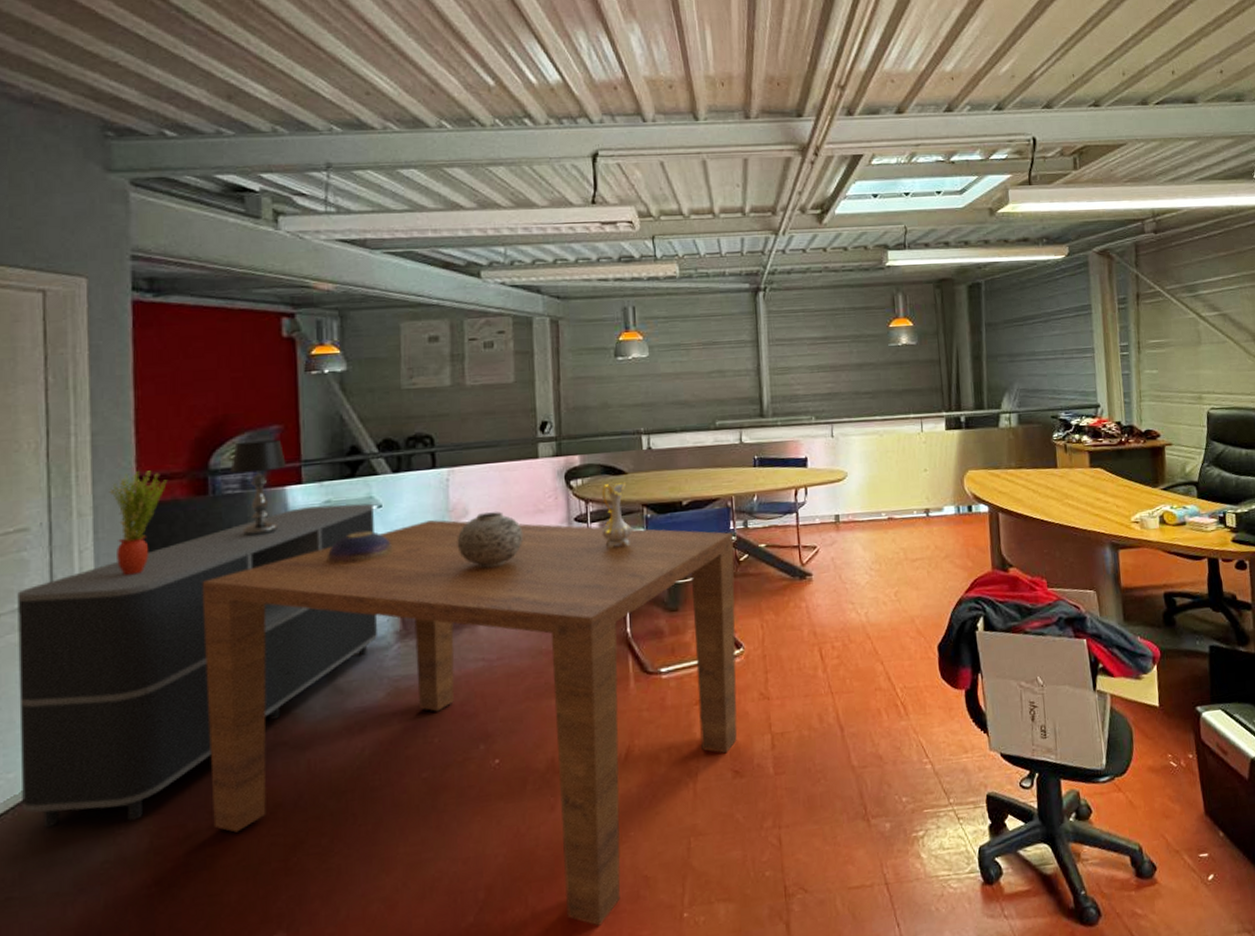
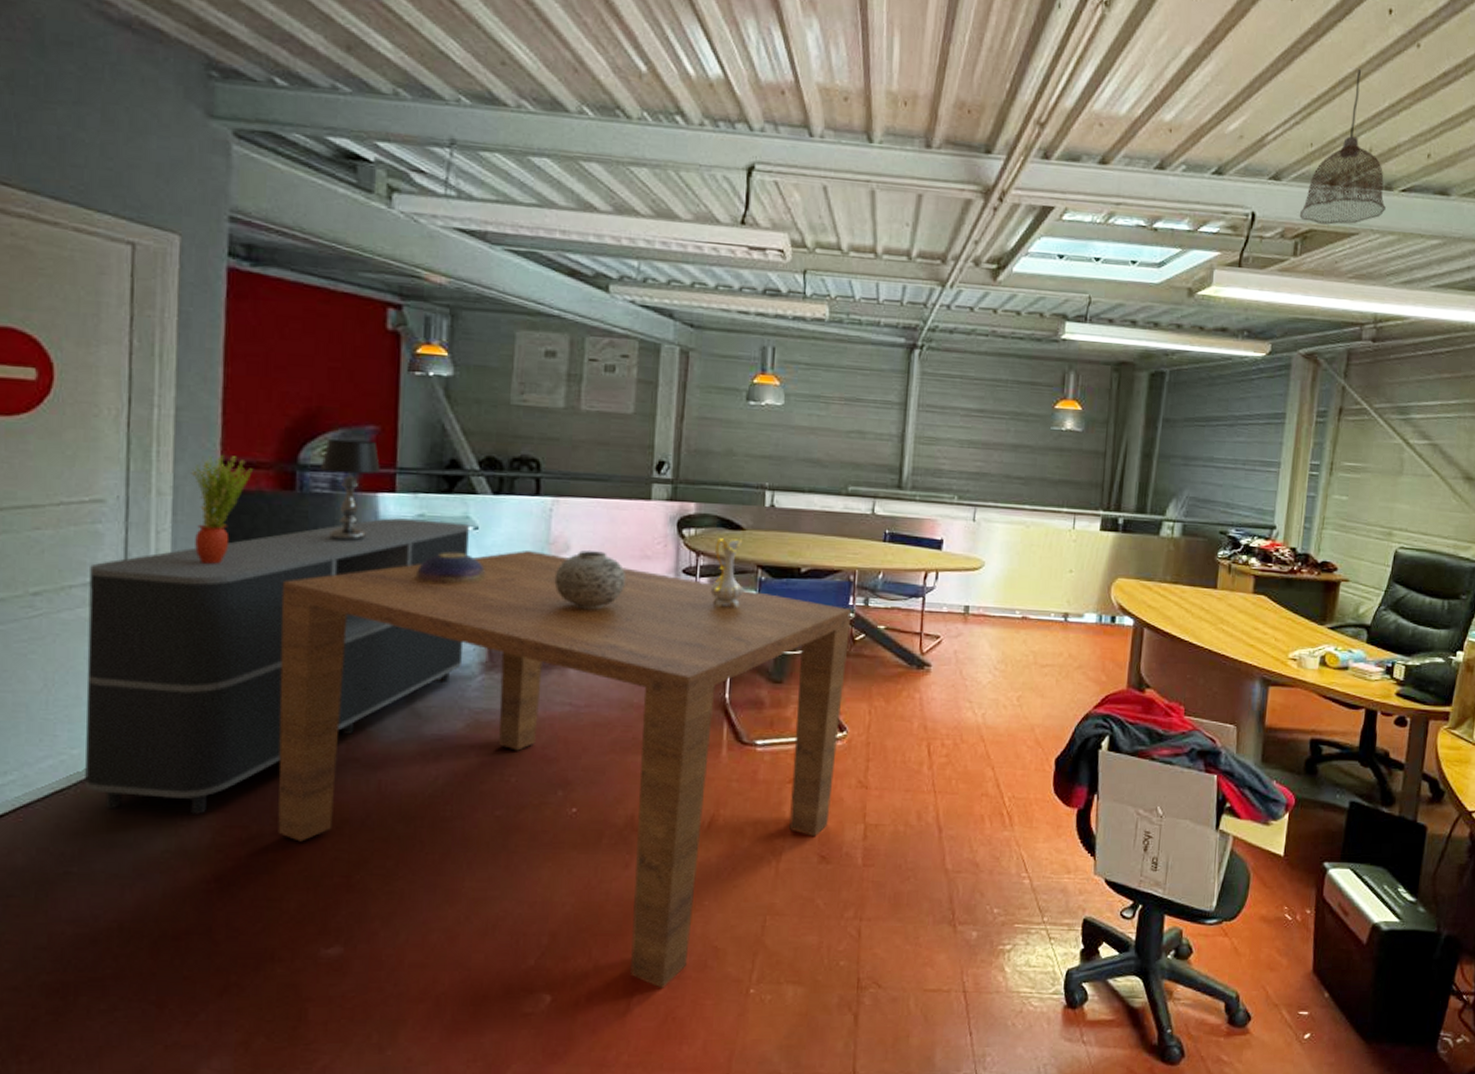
pendant lamp: none [1073,8,1145,140] -> present [1299,68,1386,225]

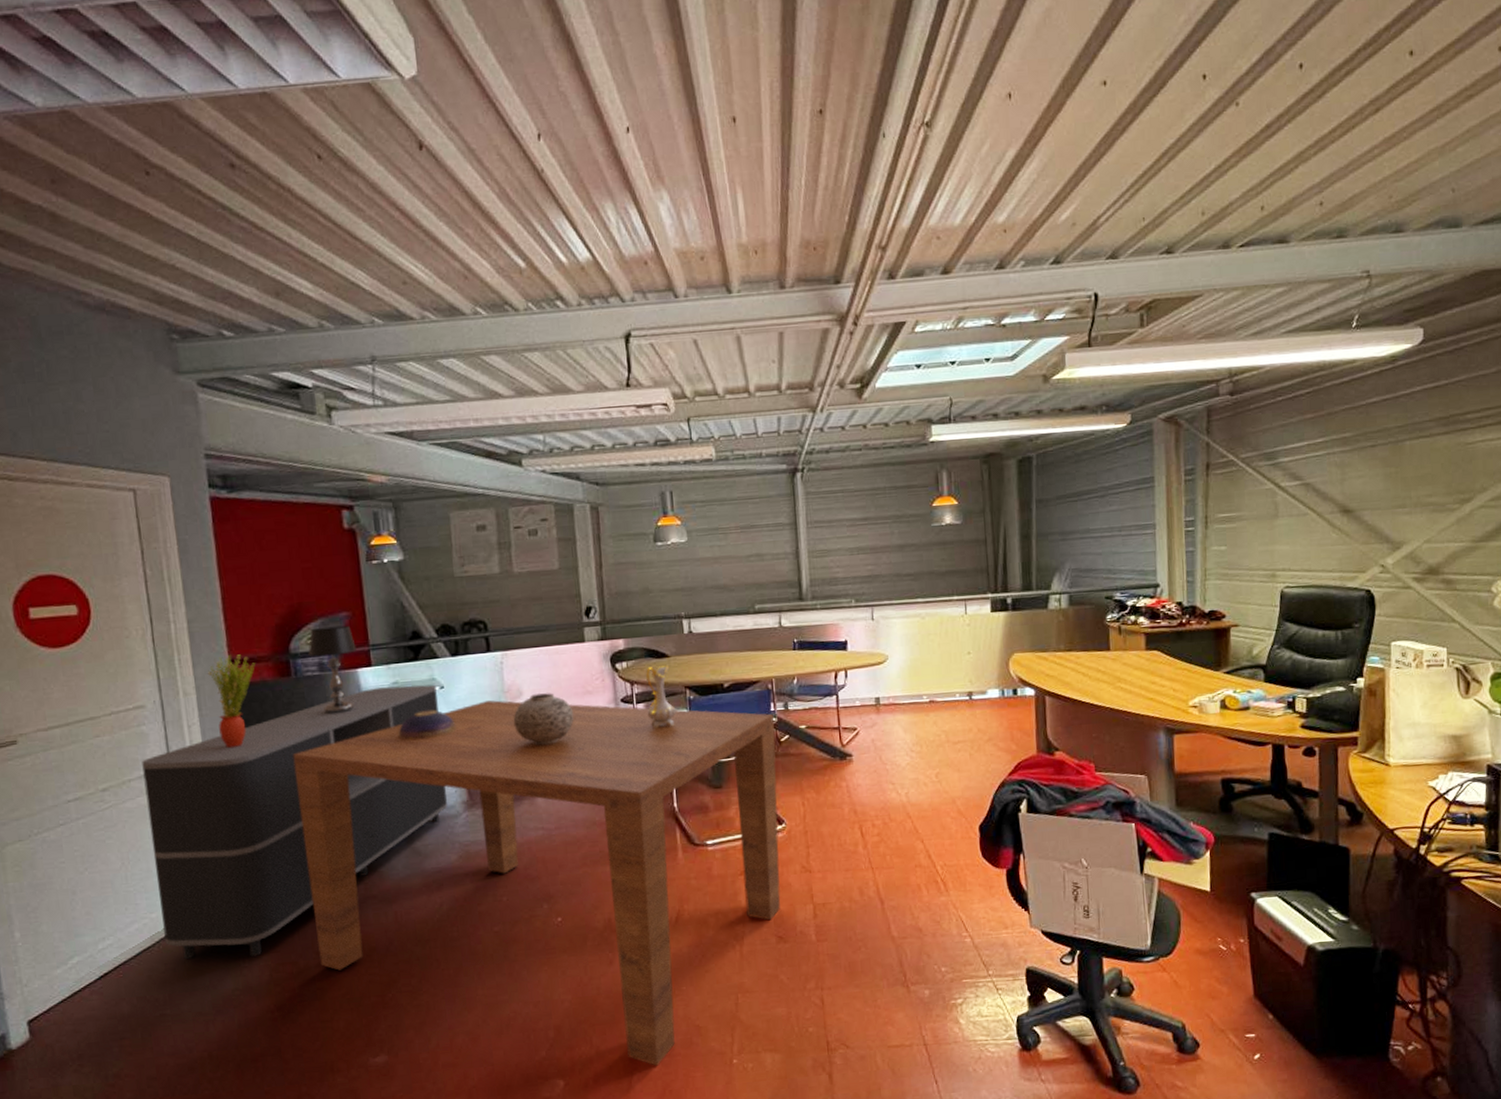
pendant lamp: present [1299,68,1386,225] -> none [1141,137,1226,293]

